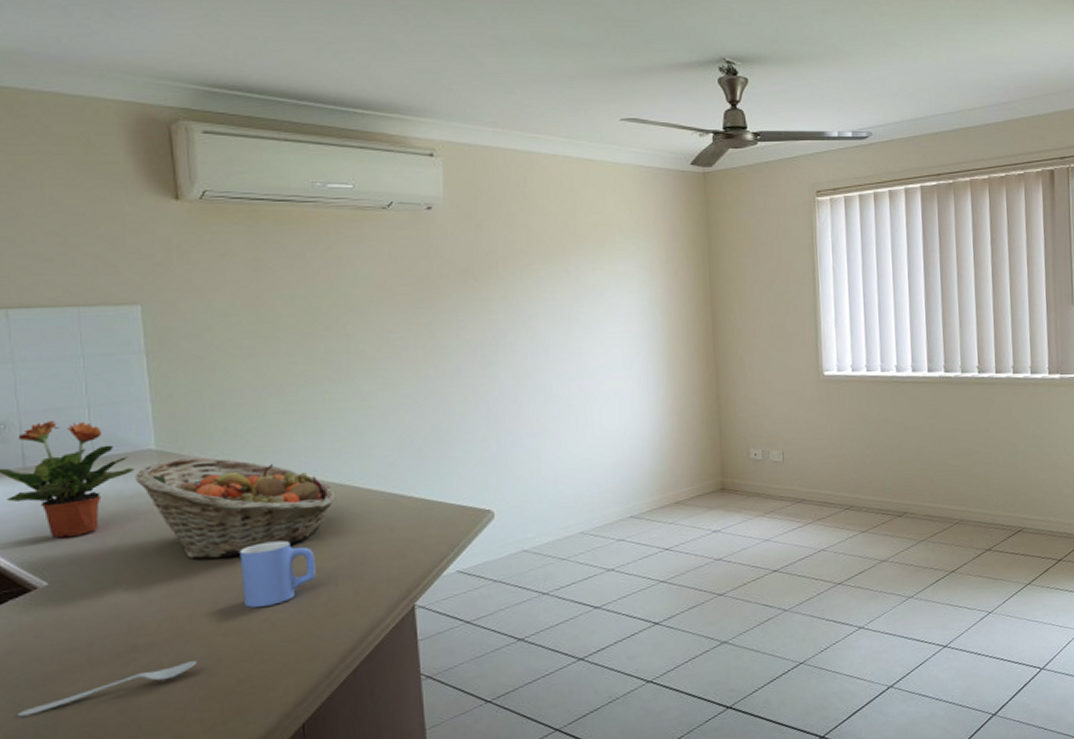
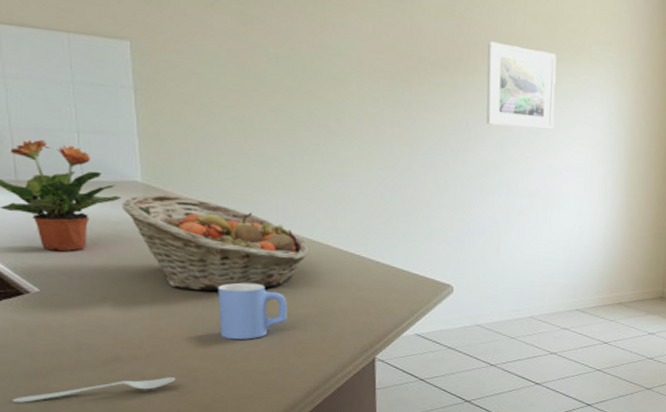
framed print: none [508,247,586,332] -> present [486,41,557,130]

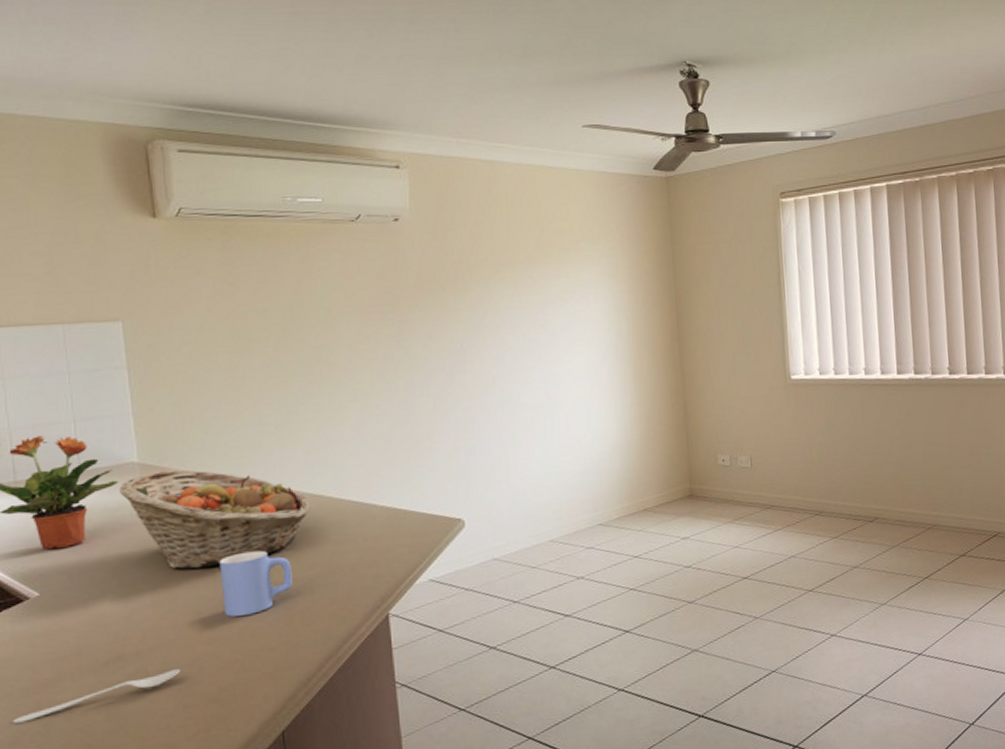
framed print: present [486,41,557,130] -> none [474,256,552,341]

